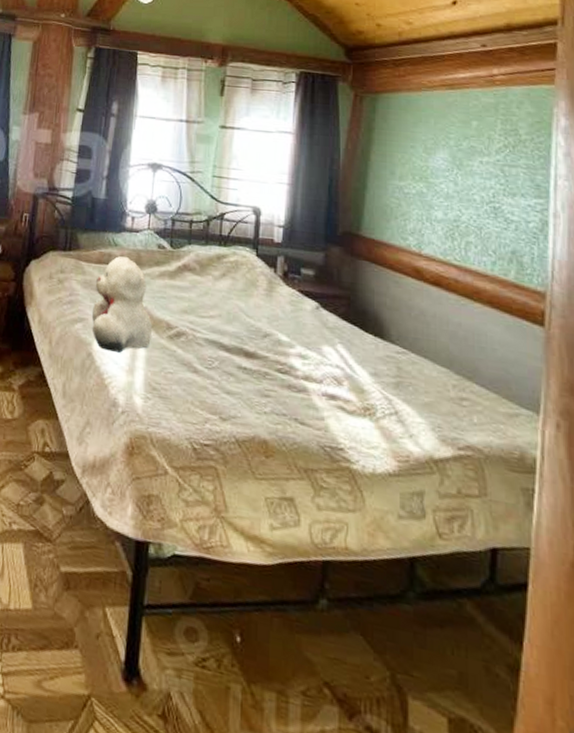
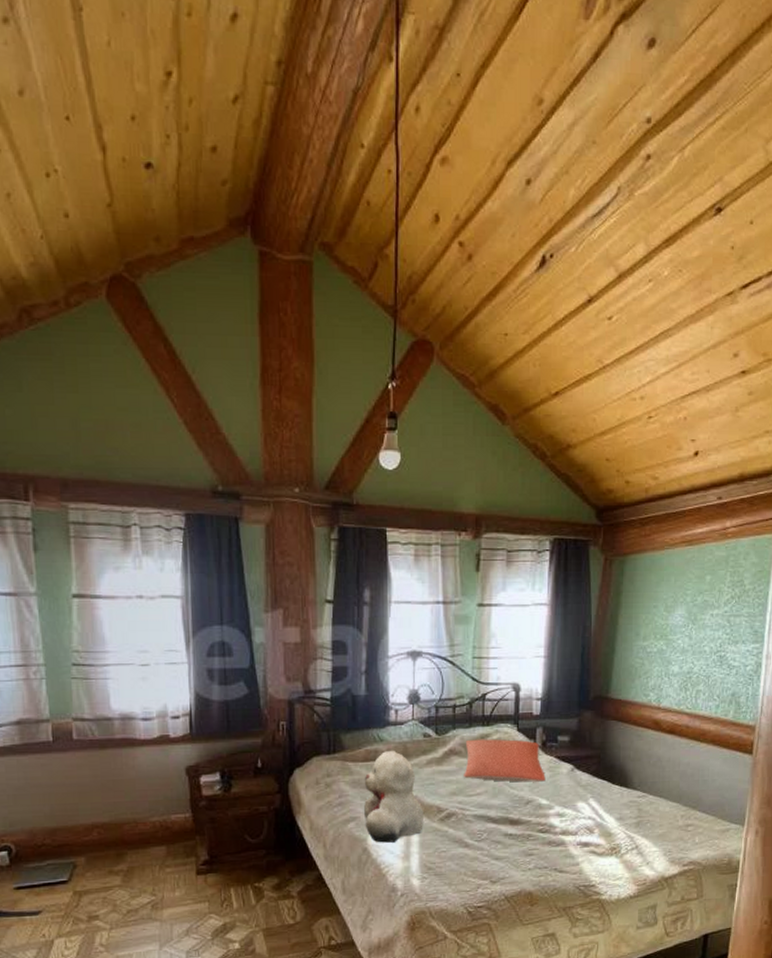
pillow: none [197,257,286,316] -> present [464,739,546,782]

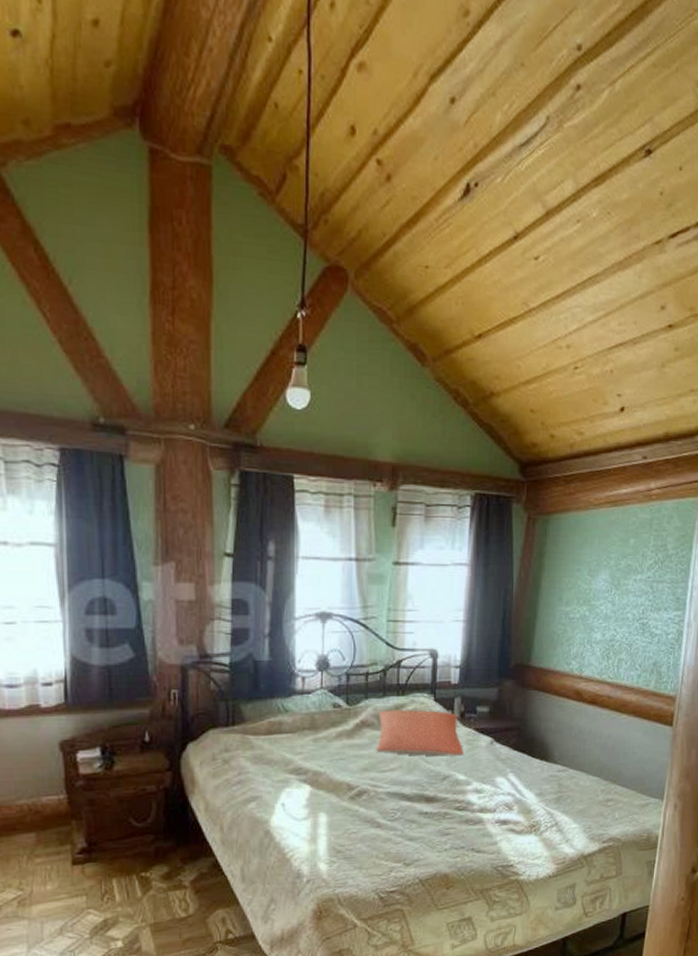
teddy bear: present [363,750,423,843] -> none [265,721,332,825]

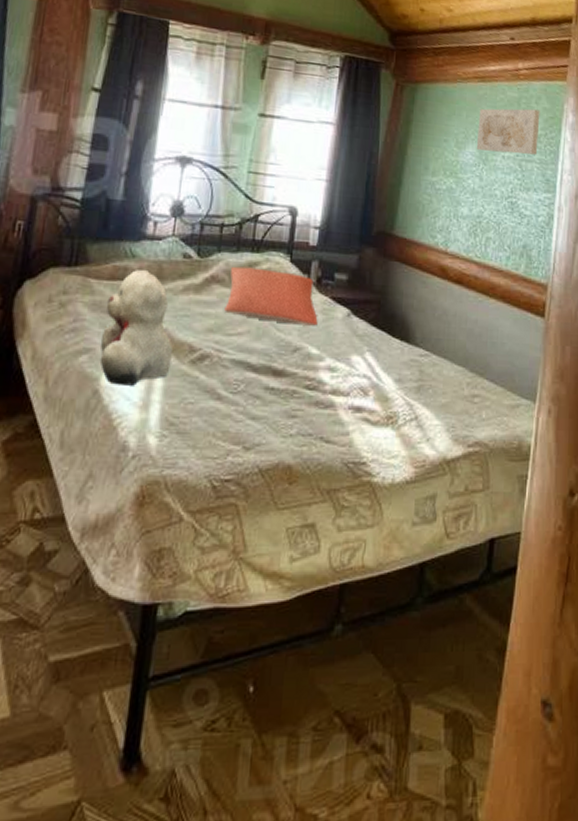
teddy bear: none [265,721,332,825] -> present [100,269,173,386]
wall art: none [608,529,672,577] -> present [476,108,540,155]

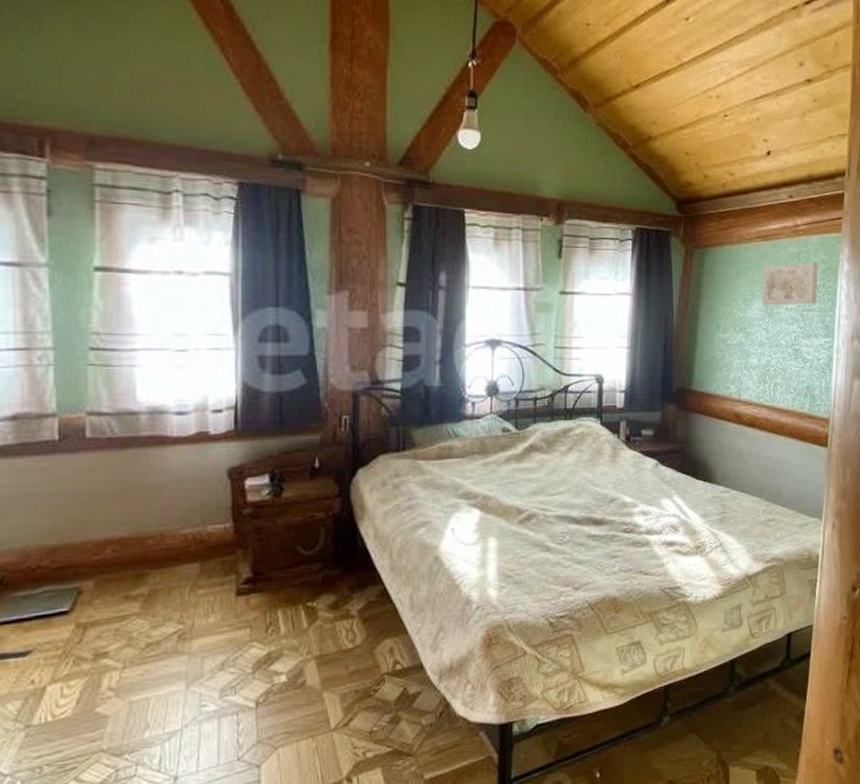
teddy bear: present [100,269,173,386] -> none [435,446,502,550]
pillow: present [224,266,318,326] -> none [545,433,630,479]

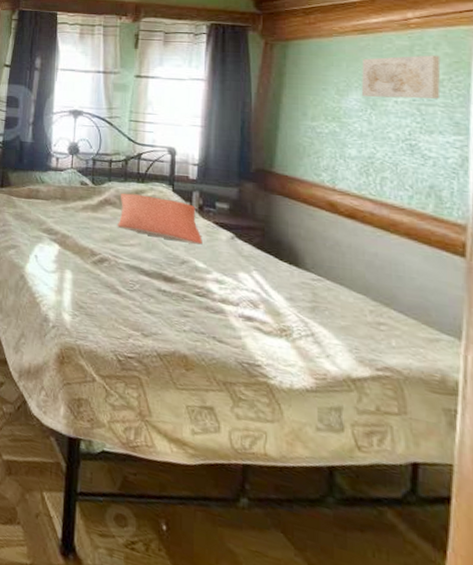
pillow: none [545,433,630,479] -> present [118,193,203,245]

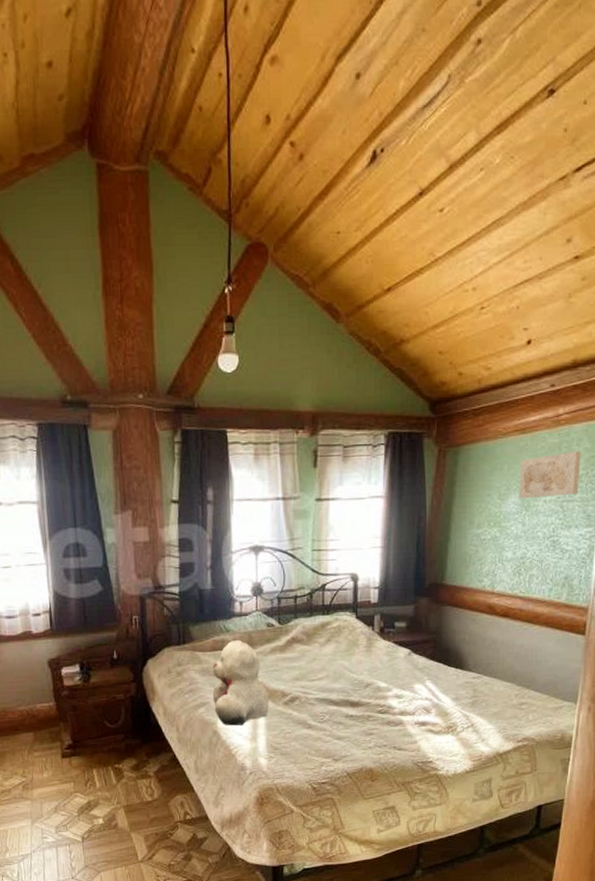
teddy bear: none [23,192,77,275] -> present [212,639,269,726]
pillow: present [118,193,203,245] -> none [306,626,384,667]

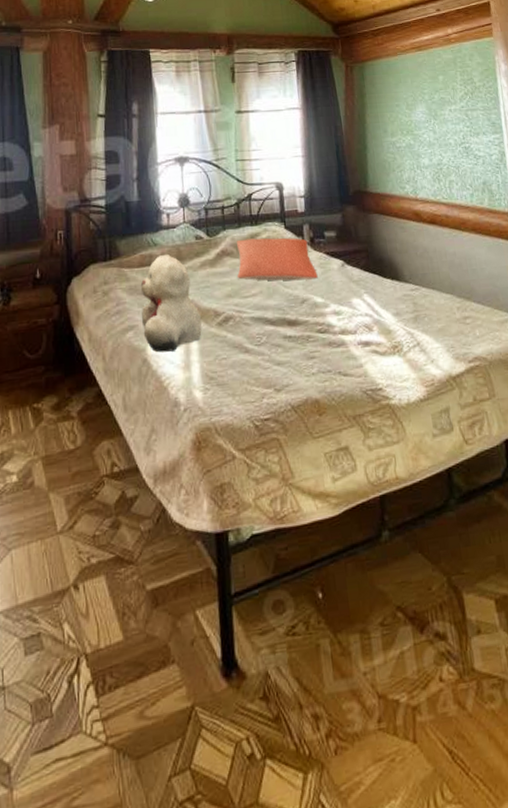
pillow: none [306,626,384,667] -> present [237,237,318,281]
wall art: present [518,451,581,499] -> none [422,65,479,109]

